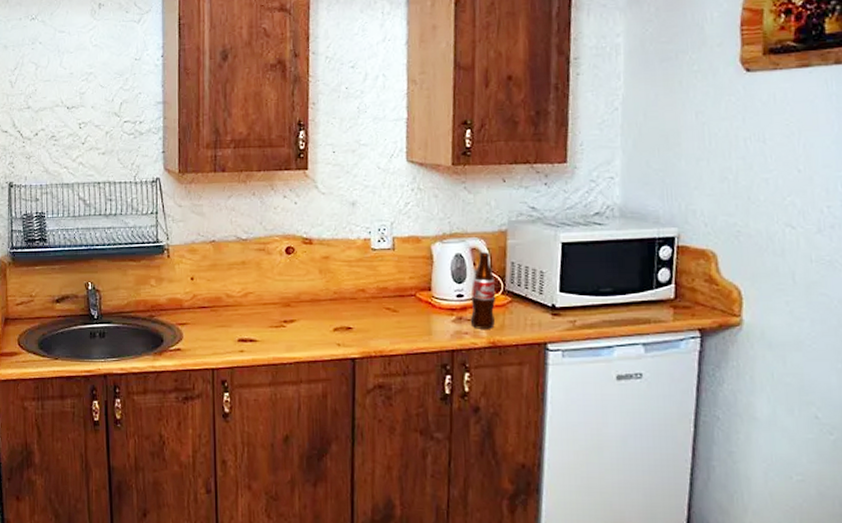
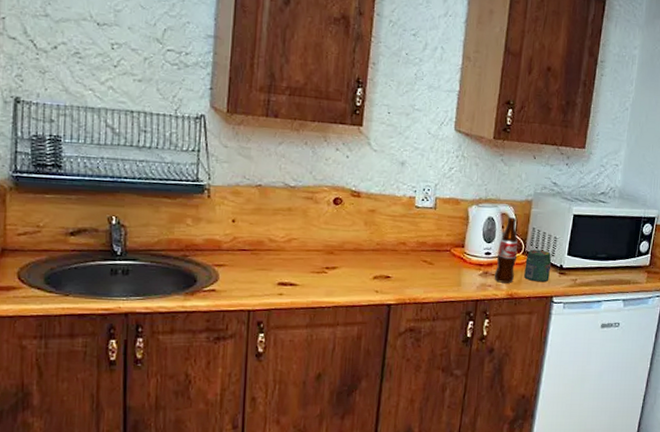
jar: none [507,287,541,326] -> present [524,249,552,282]

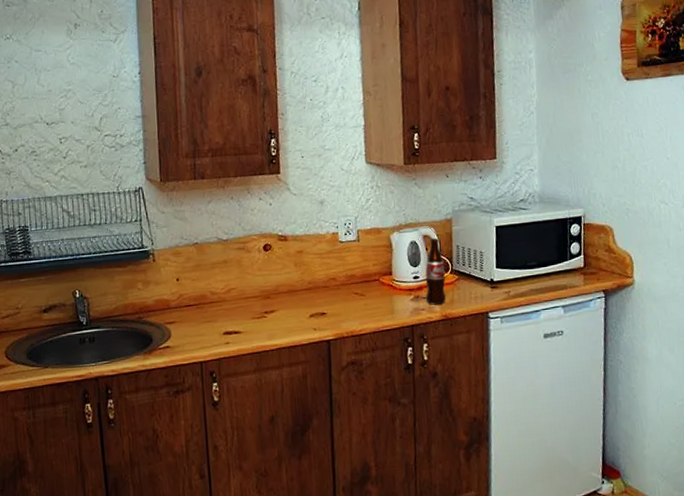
jar: present [524,249,552,282] -> none [454,266,482,300]

